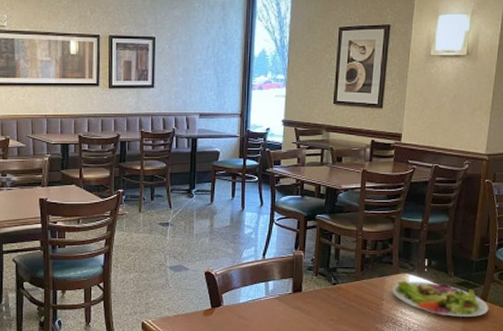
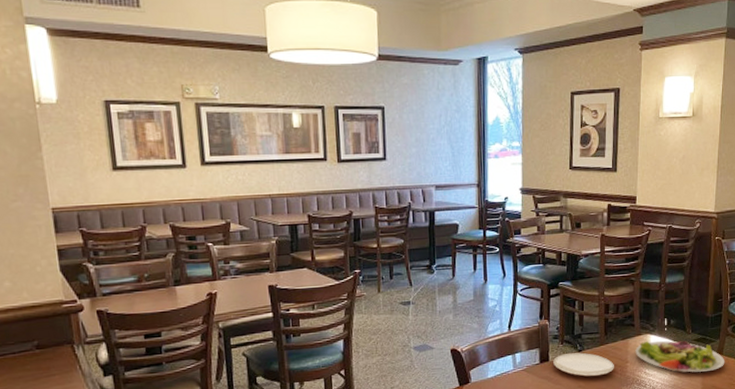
plate: none [306,286,369,311] -> present [553,352,614,377]

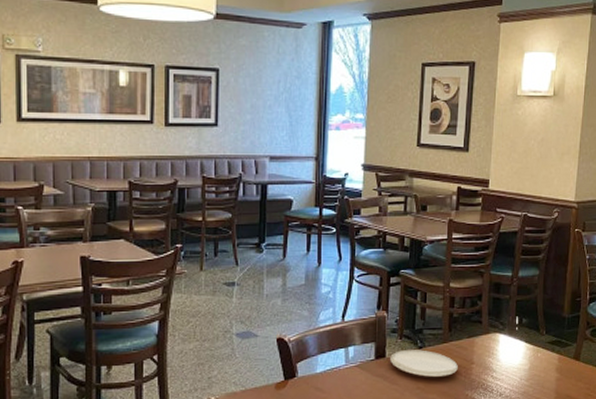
salad plate: present [635,340,725,373] -> none [482,340,582,380]

